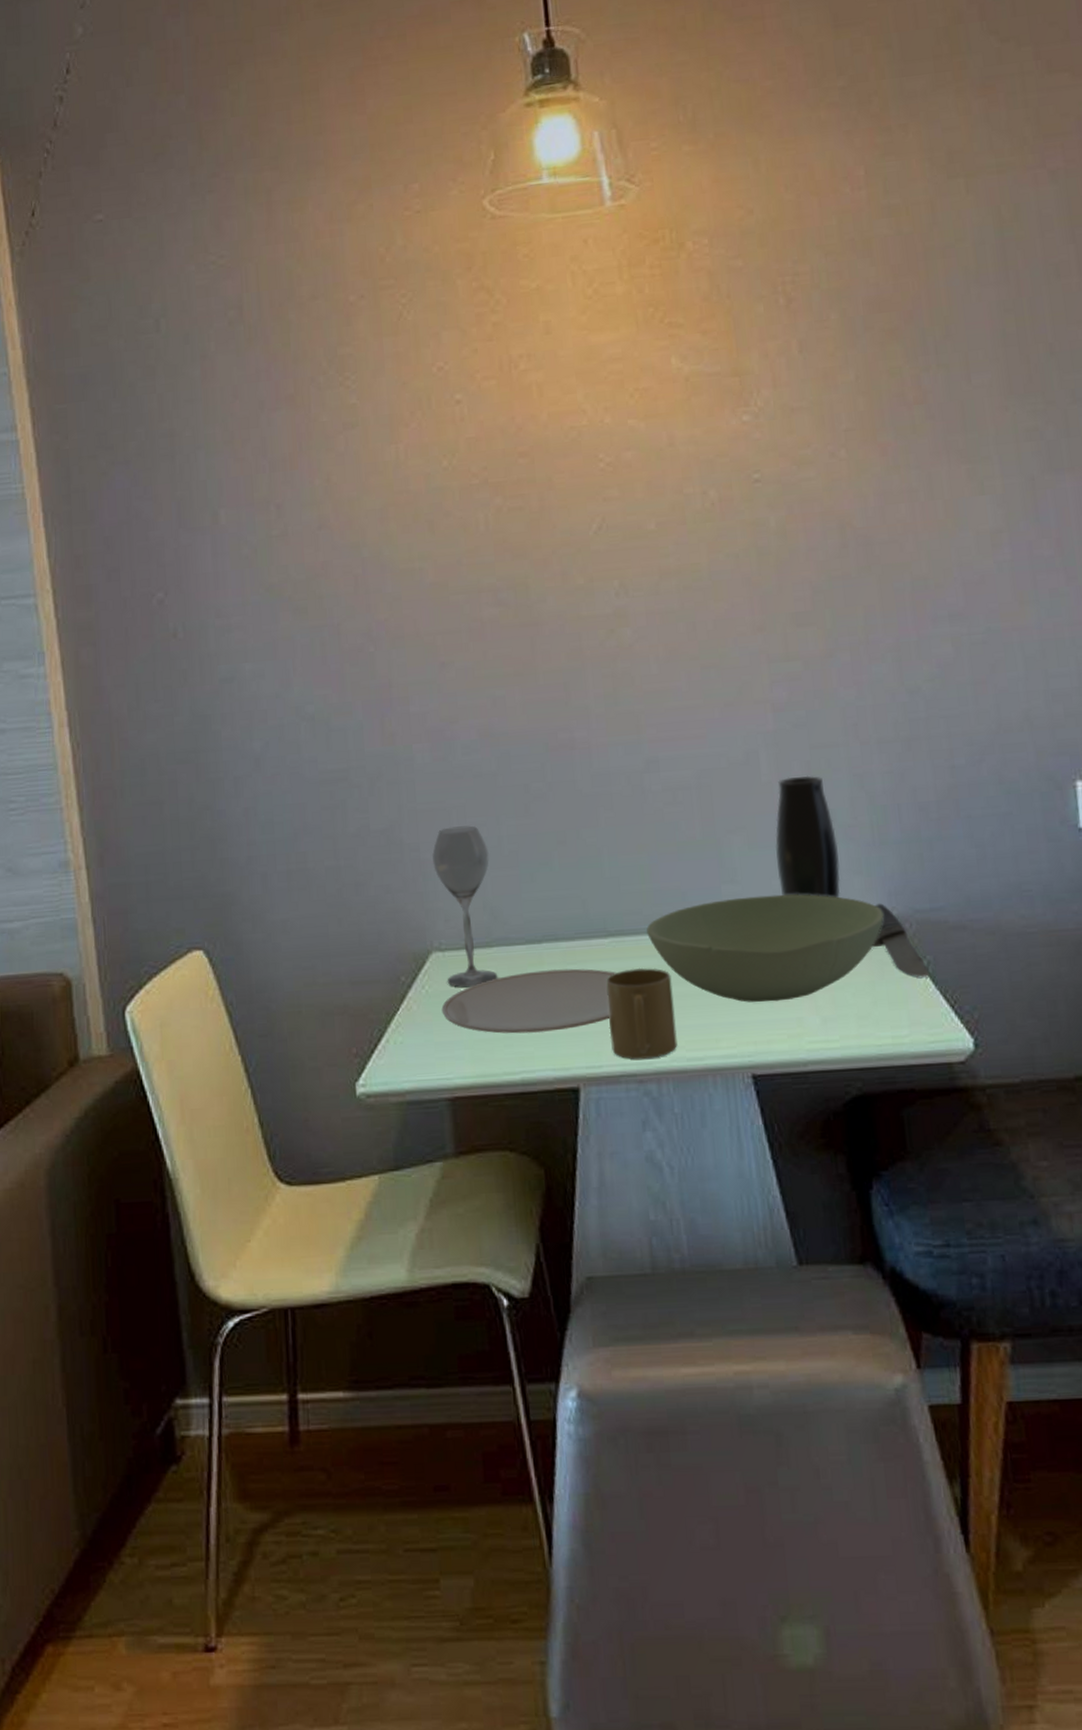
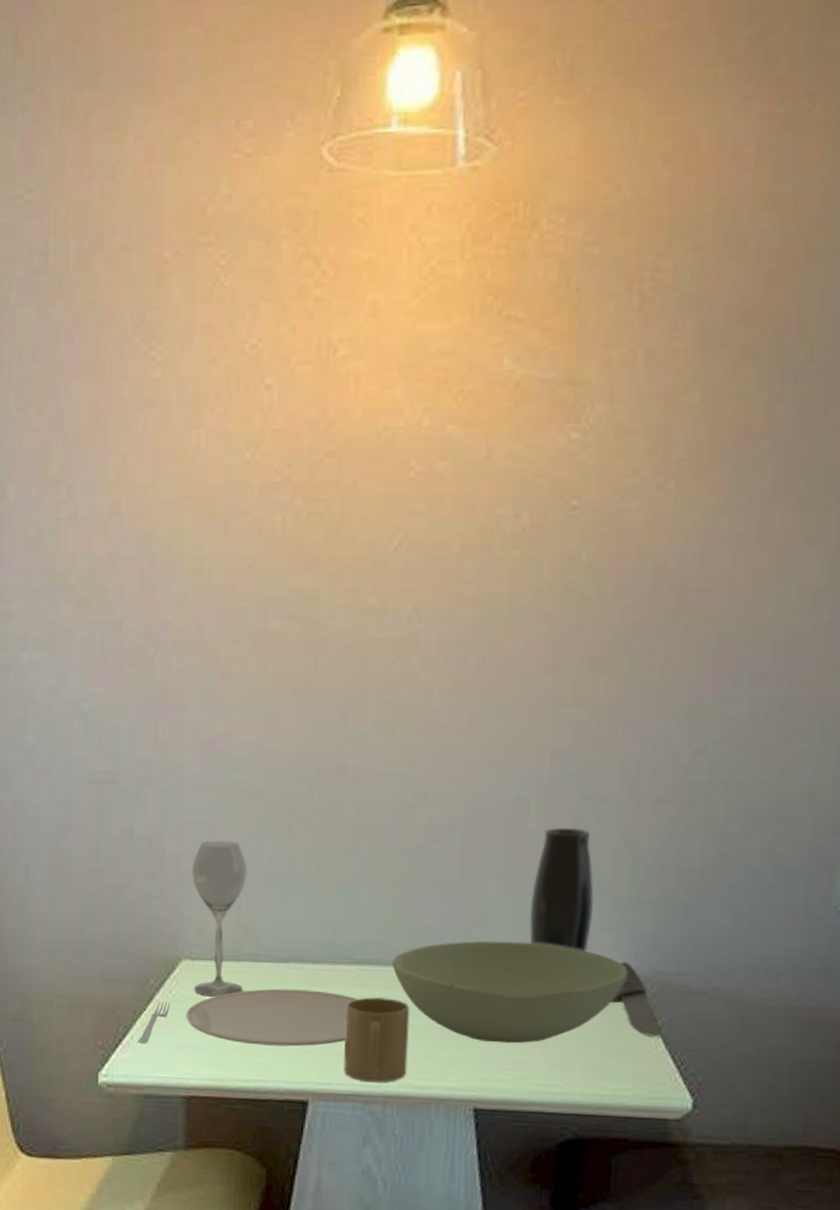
fork: none [392,998,425,1047] -> present [136,1001,171,1044]

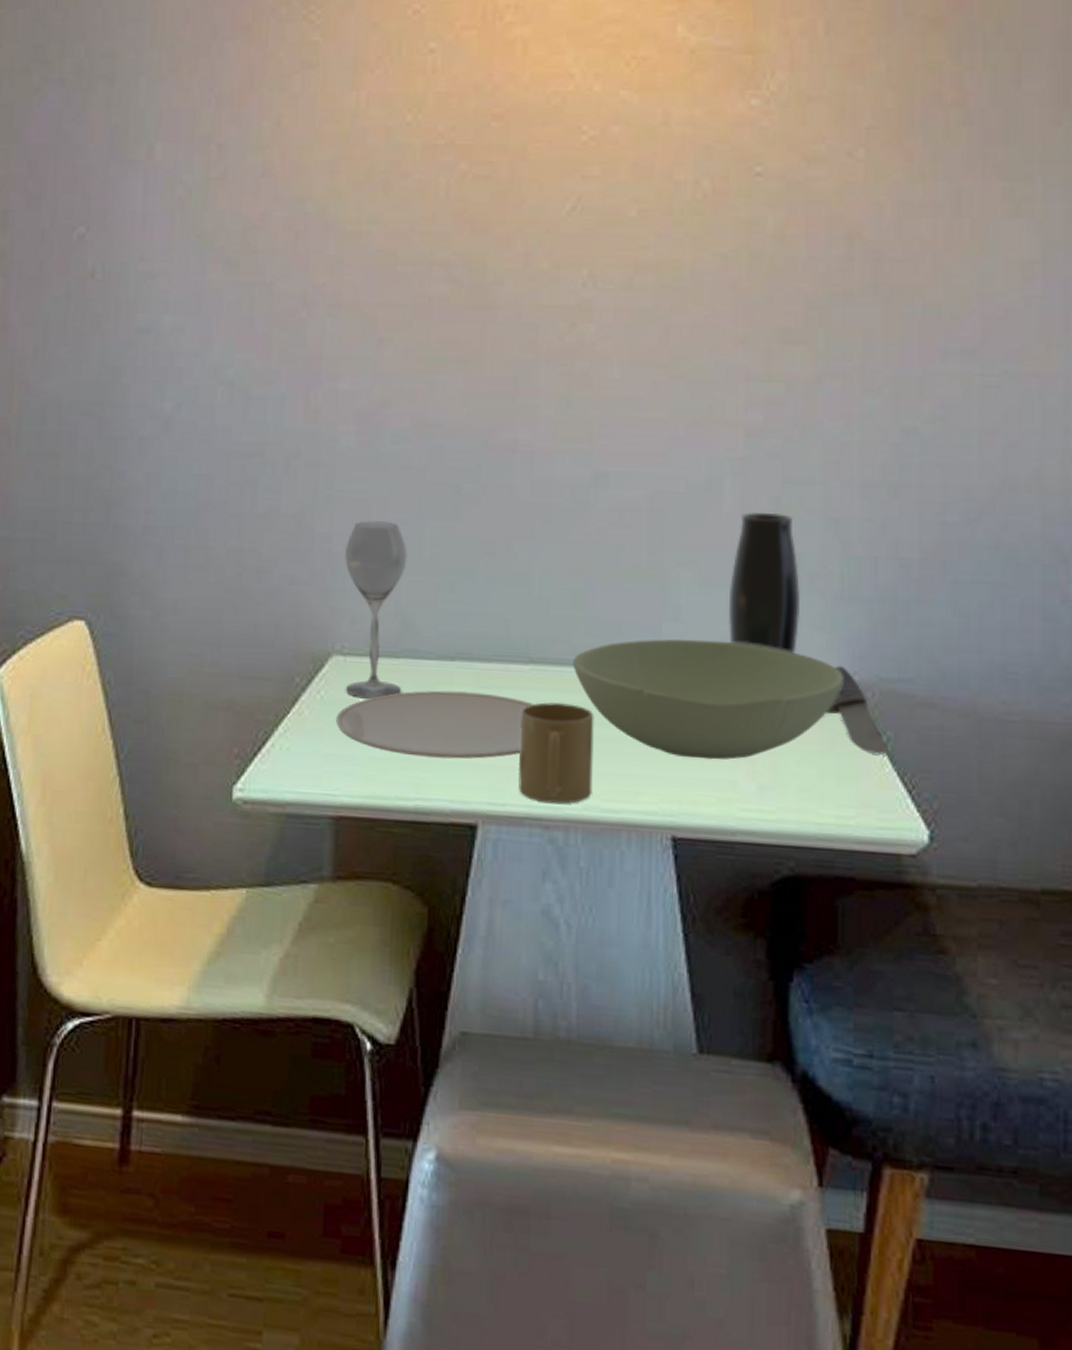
fork: present [136,1001,171,1044] -> none [278,703,319,753]

